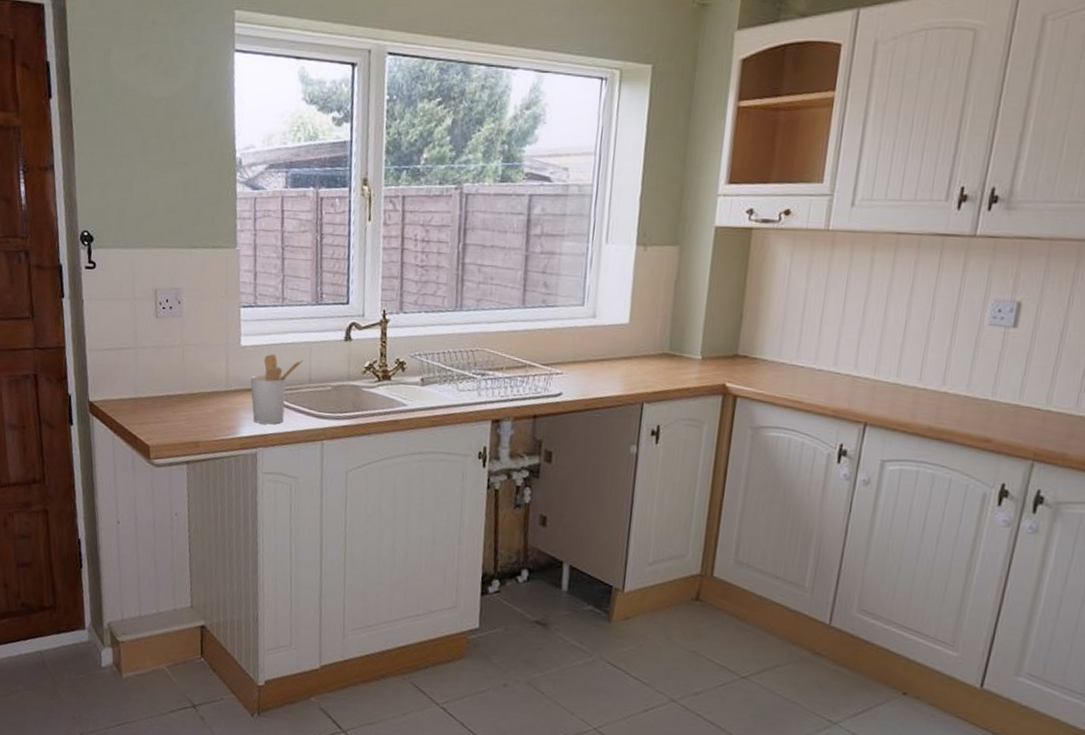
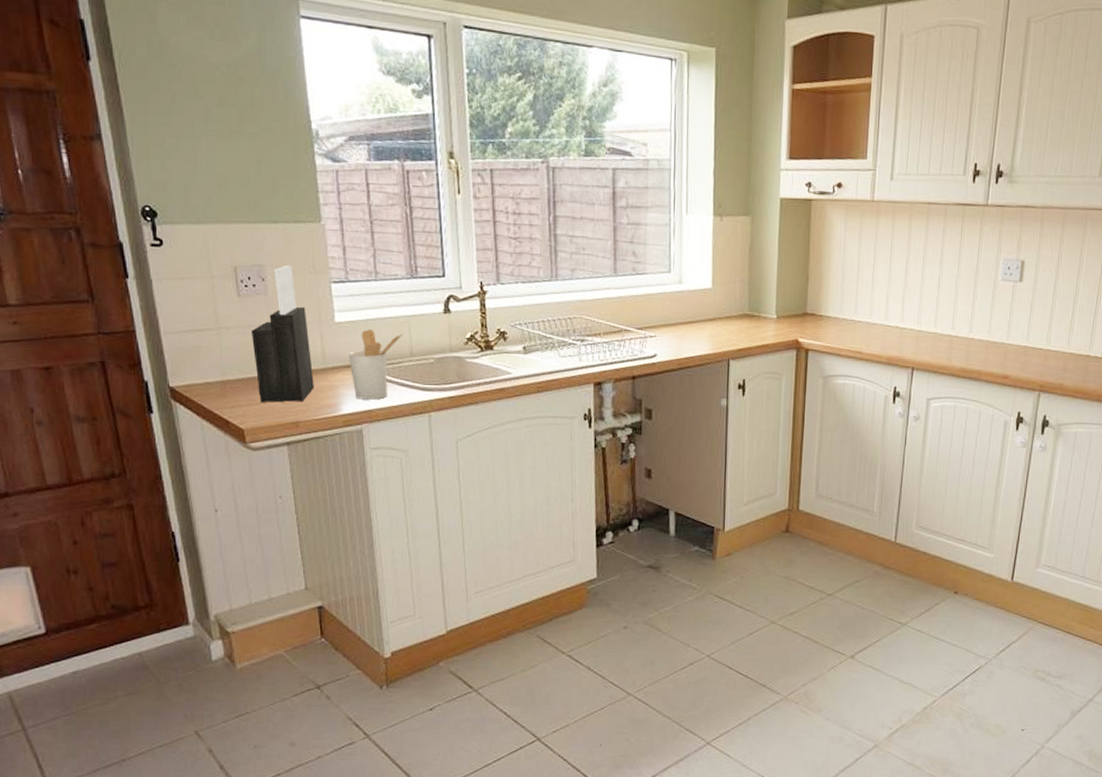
knife block: none [164,288,217,422] -> present [250,264,314,403]

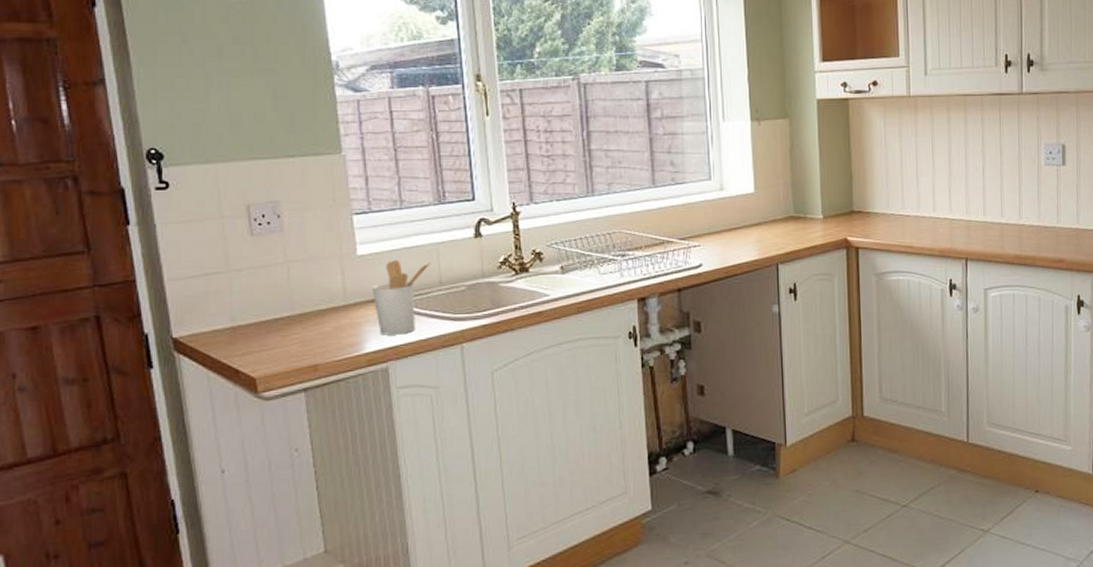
knife block: present [250,264,314,403] -> none [264,199,335,347]

